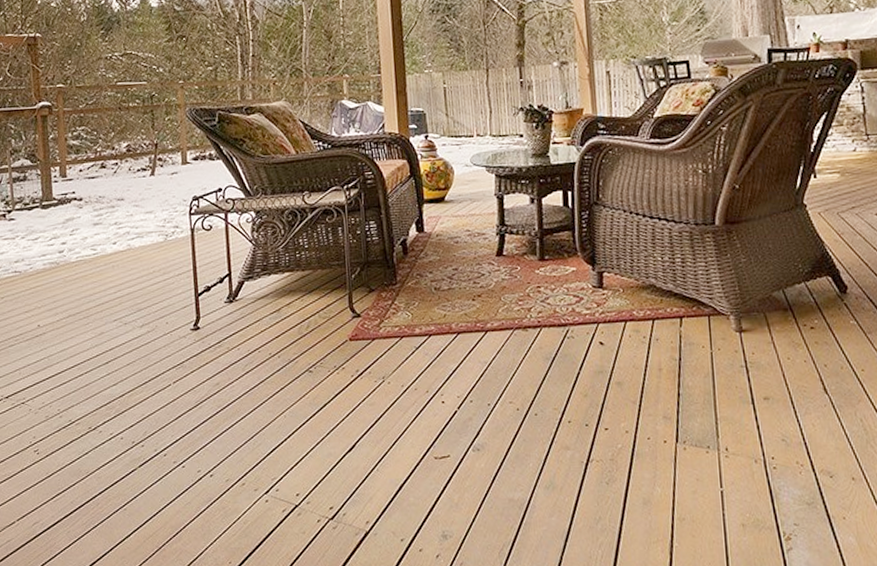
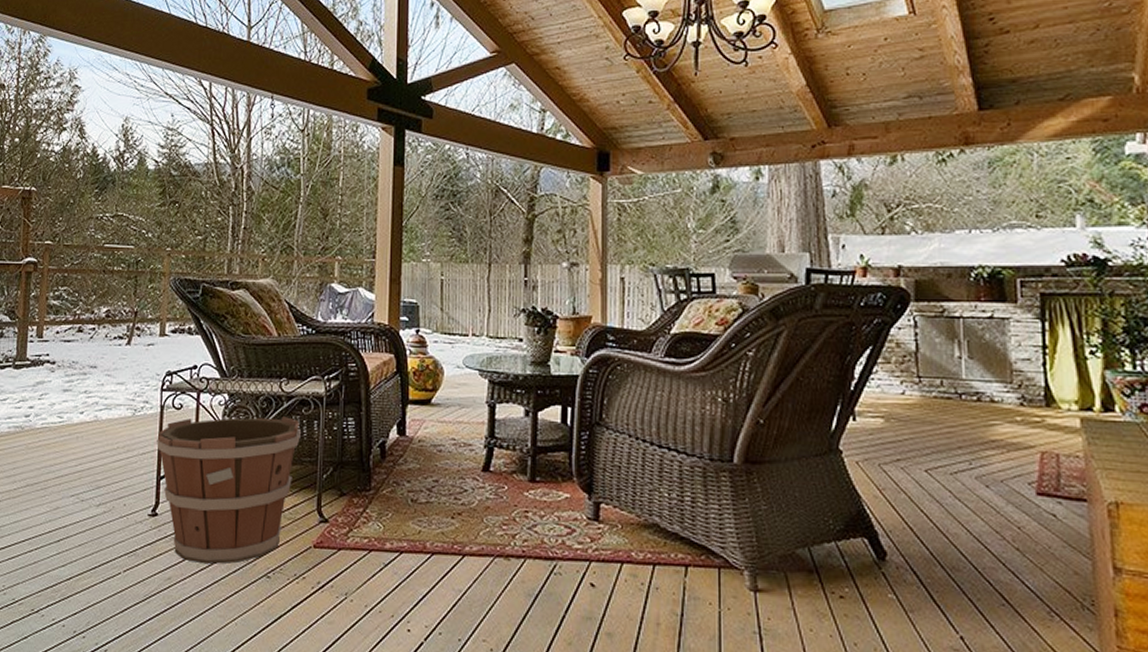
wooden bucket: none [190,226,328,367] -> present [156,417,302,564]

